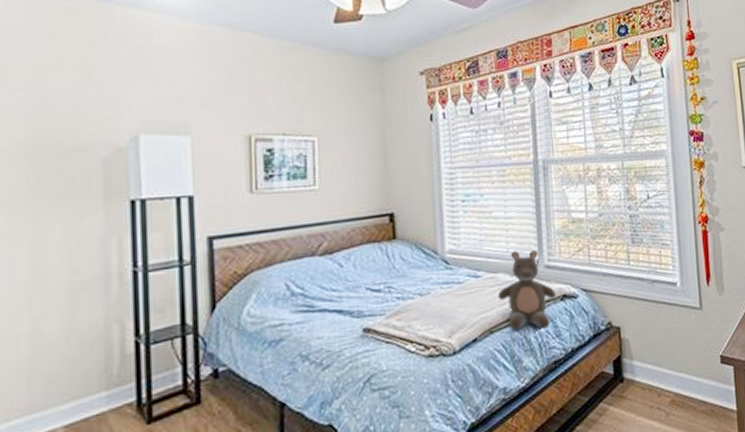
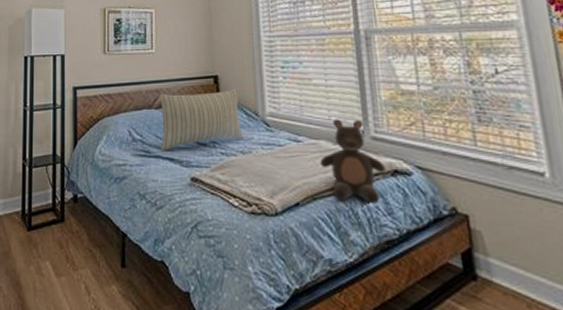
pillow: none [325,225,421,304] -> present [160,88,243,151]

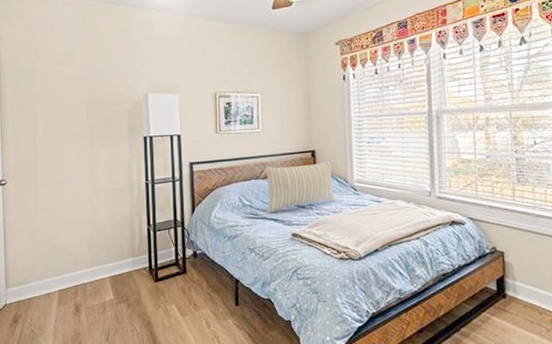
stuffed bear: present [320,119,386,204] -> none [396,183,445,247]

